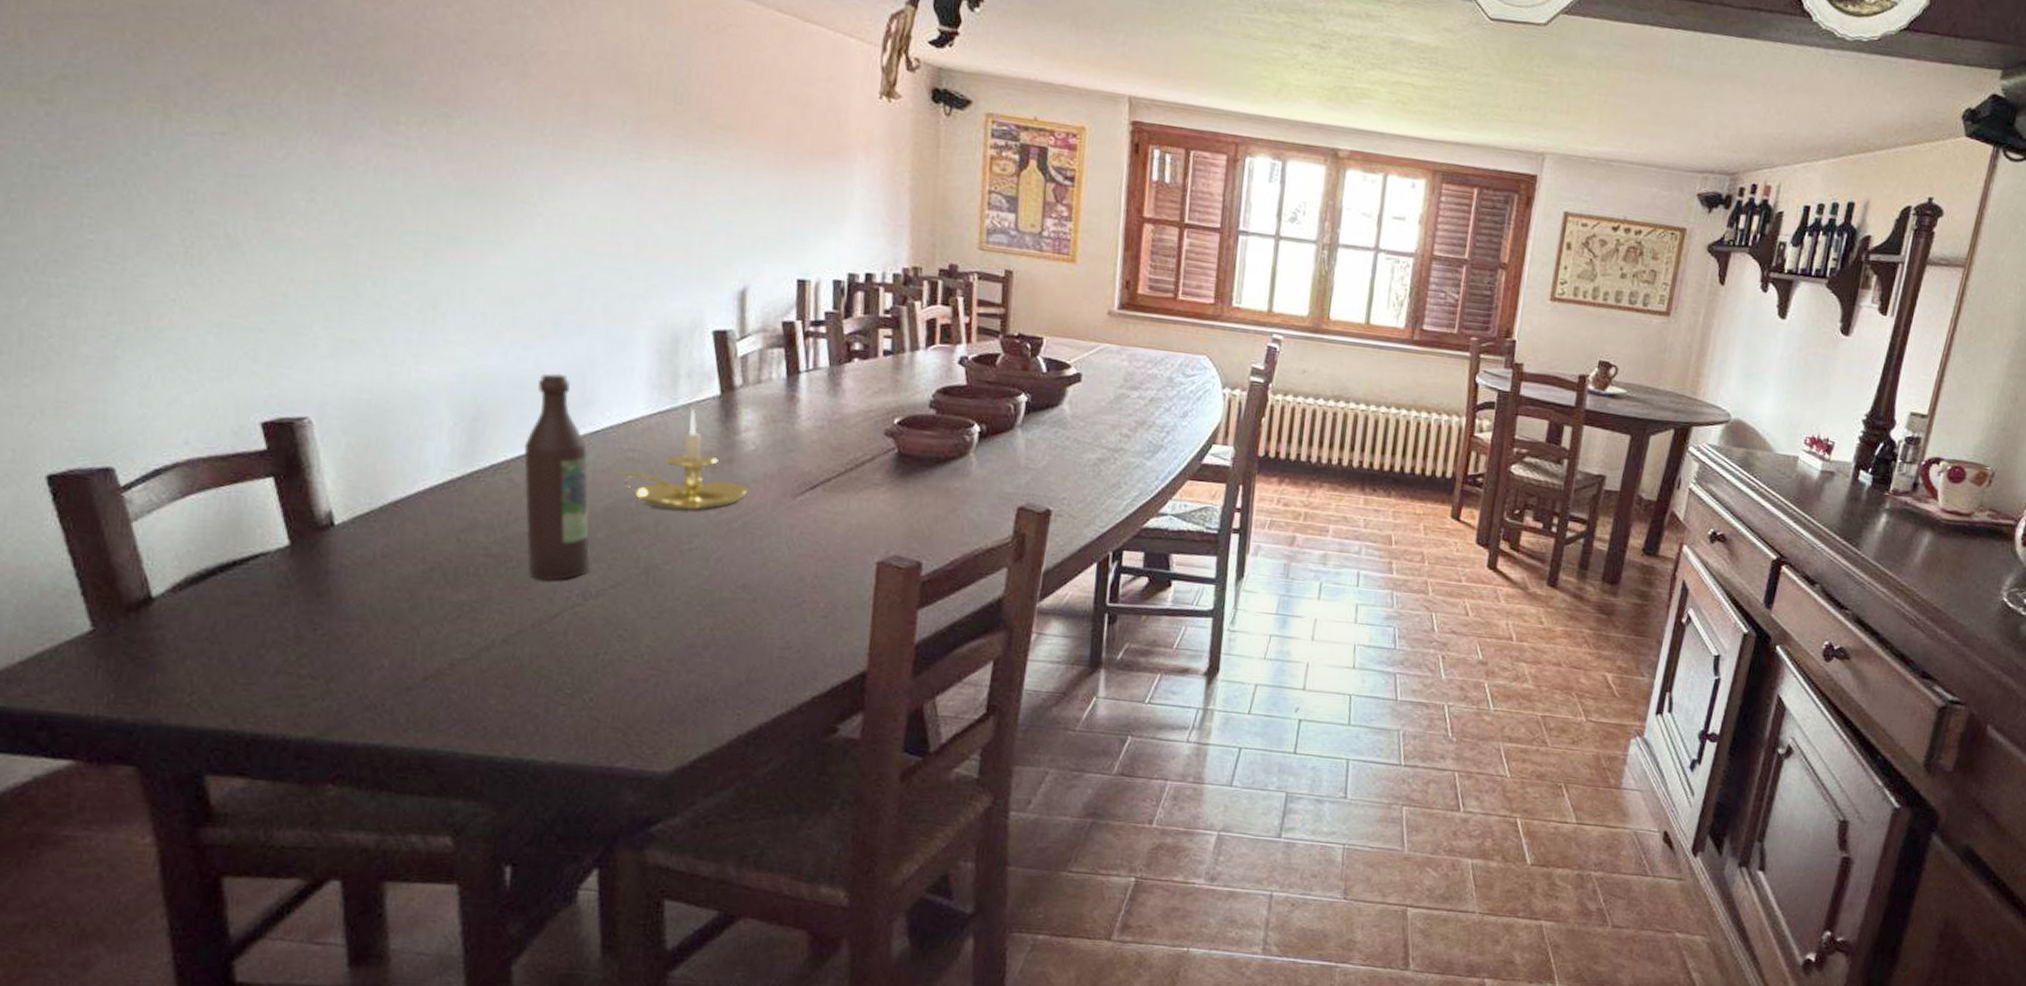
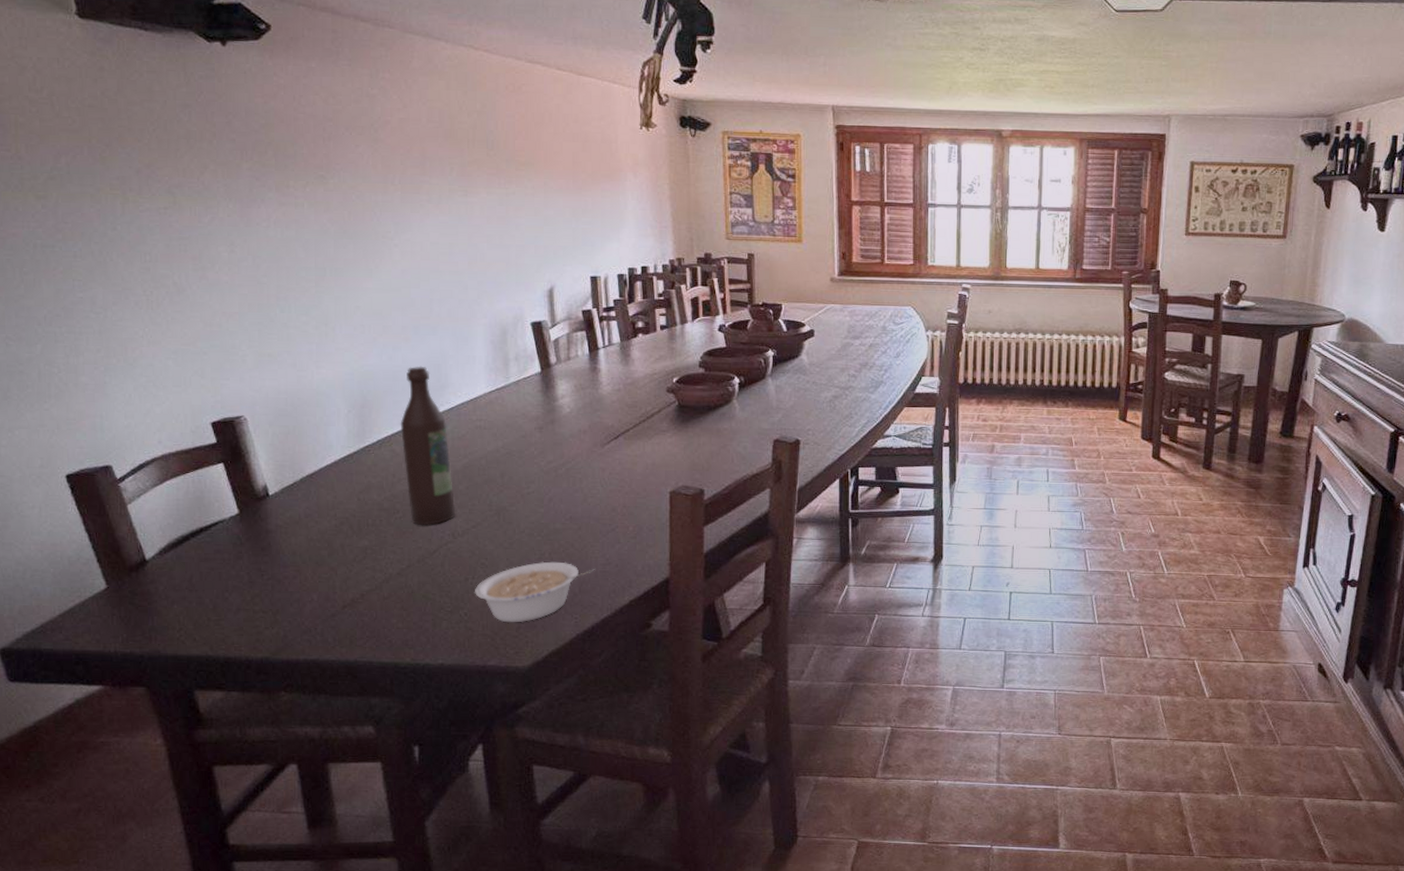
legume: none [604,638,770,715] -> present [474,561,595,623]
candle holder: present [614,409,749,511] -> none [467,384,568,464]

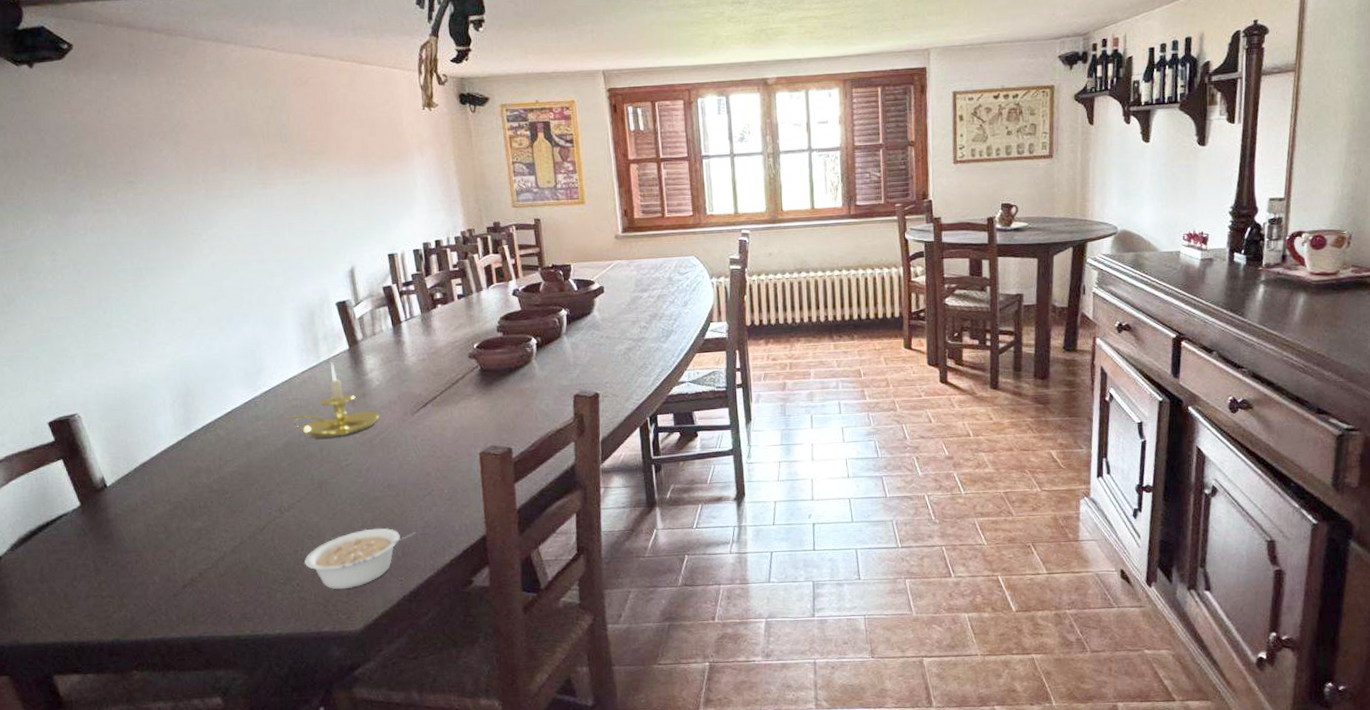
wine bottle: present [400,366,456,526] -> none [222,352,281,504]
candle holder: none [467,384,568,464] -> present [286,362,380,439]

